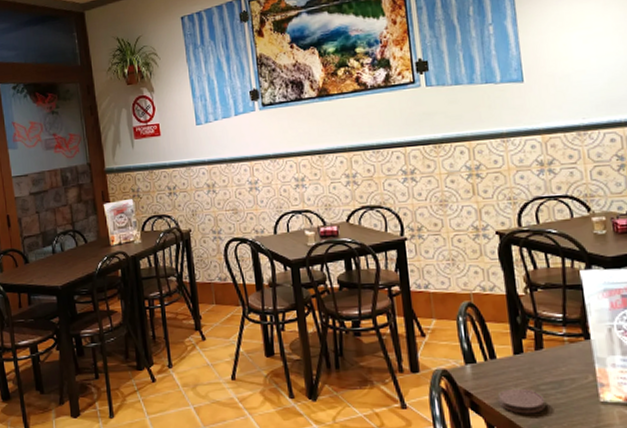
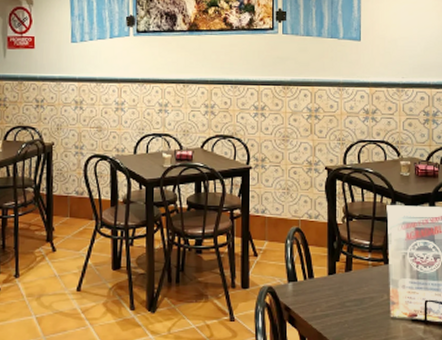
coaster: present [497,388,546,414] -> none [311,304,348,327]

